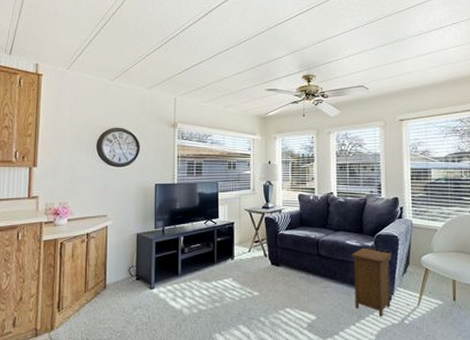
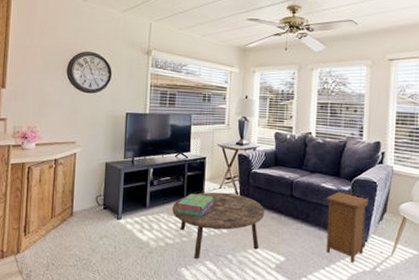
coffee table: none [204,255,294,324] -> present [172,192,265,260]
stack of books: none [209,258,244,282] -> present [177,193,214,218]

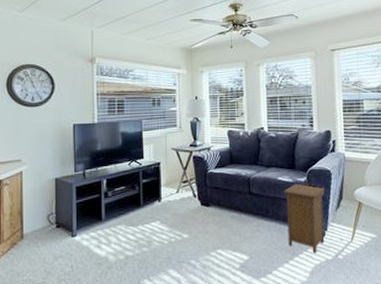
coffee table: present [172,192,265,260] -> none [130,196,225,269]
stack of books: present [177,193,214,218] -> none [135,201,172,225]

